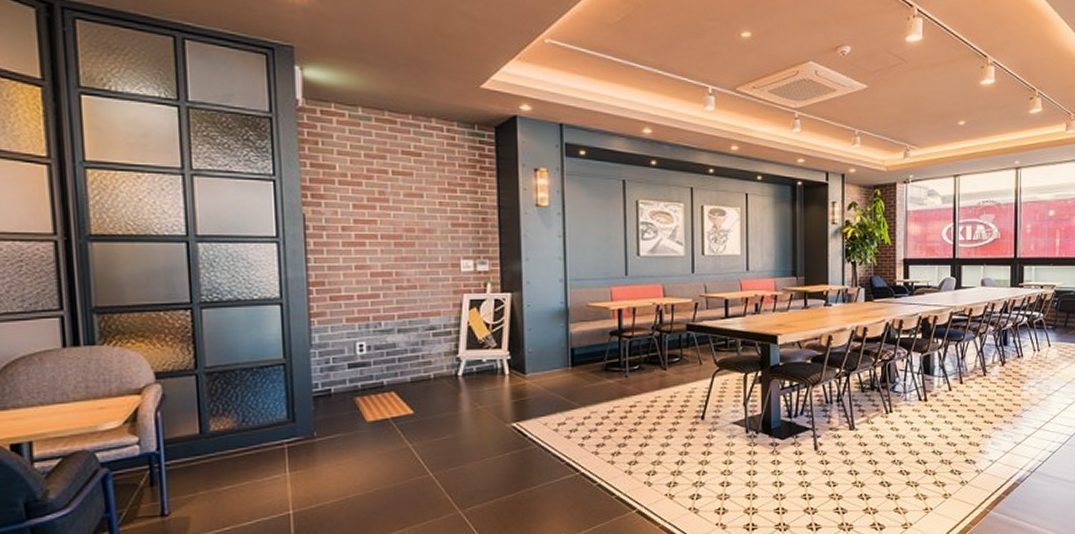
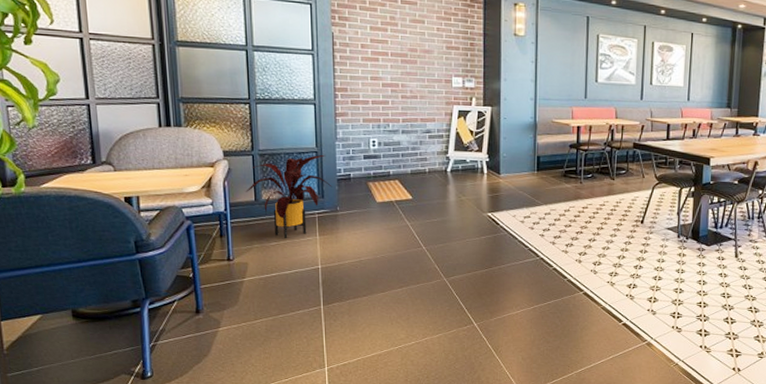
house plant: none [186,366,306,479] -> present [245,154,332,238]

